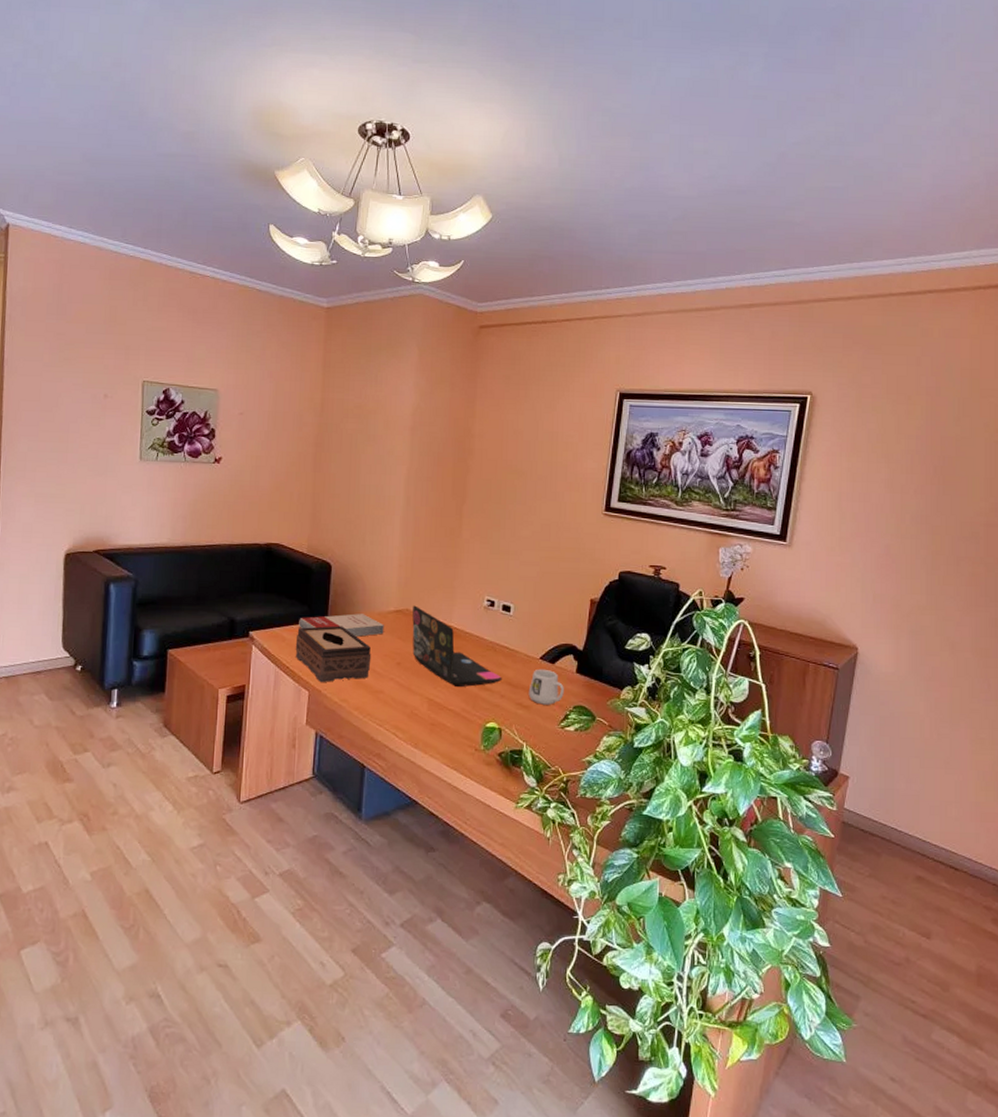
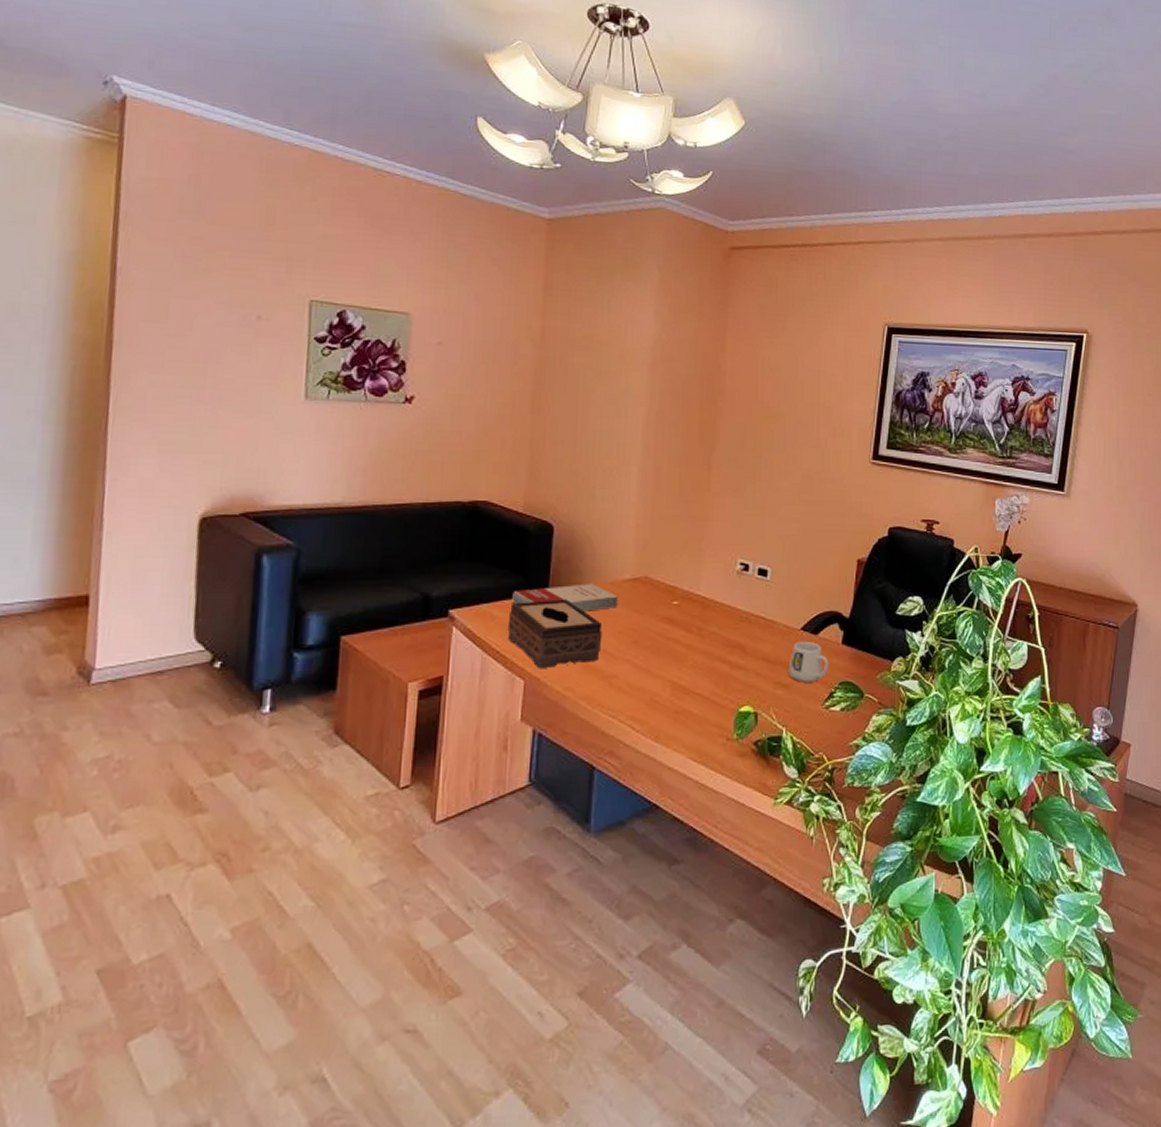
laptop: present [412,605,502,688] -> none [652,572,758,667]

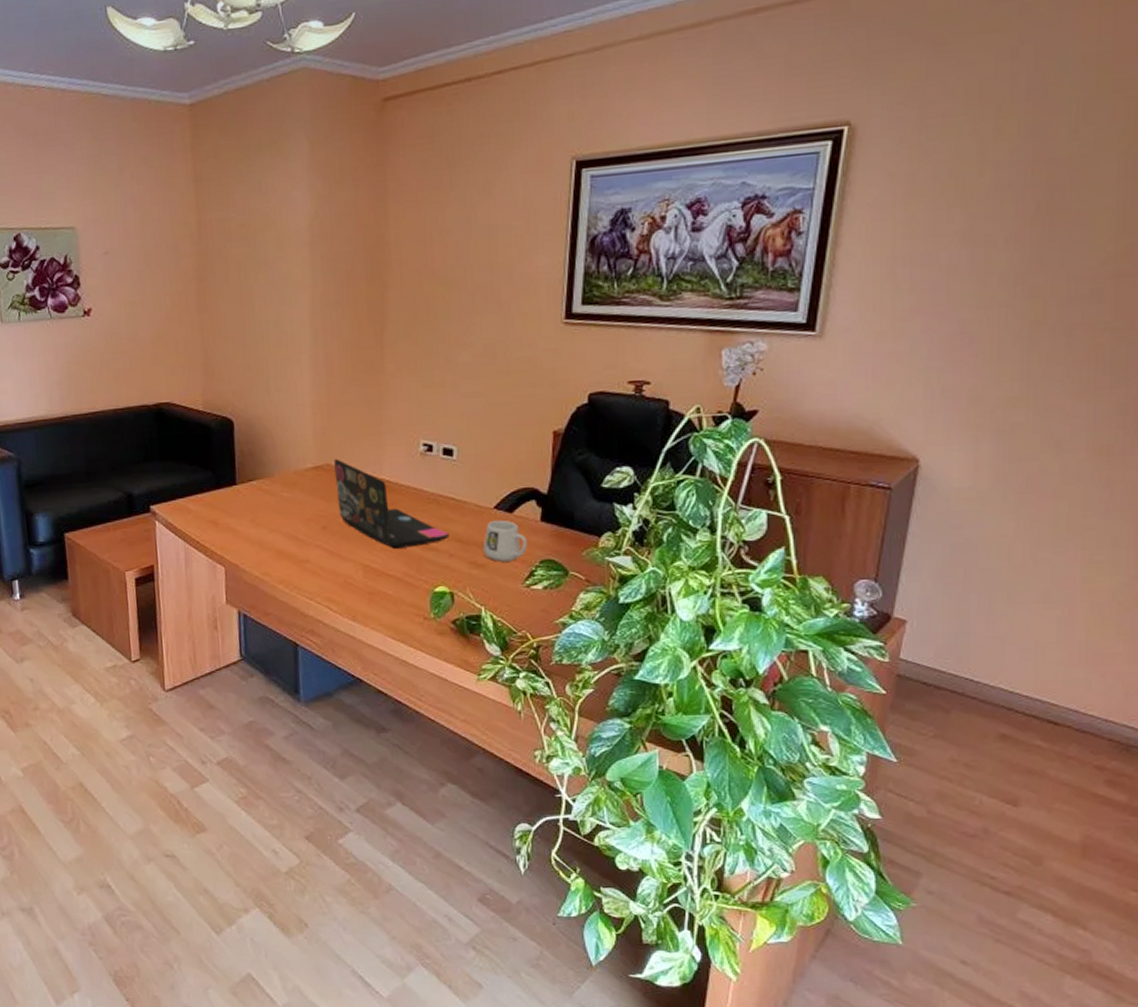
tissue box: present [507,599,603,668] -> none [202,490,292,555]
book: present [512,584,618,611] -> none [204,474,303,501]
laptop: none [652,572,758,667] -> present [334,459,449,550]

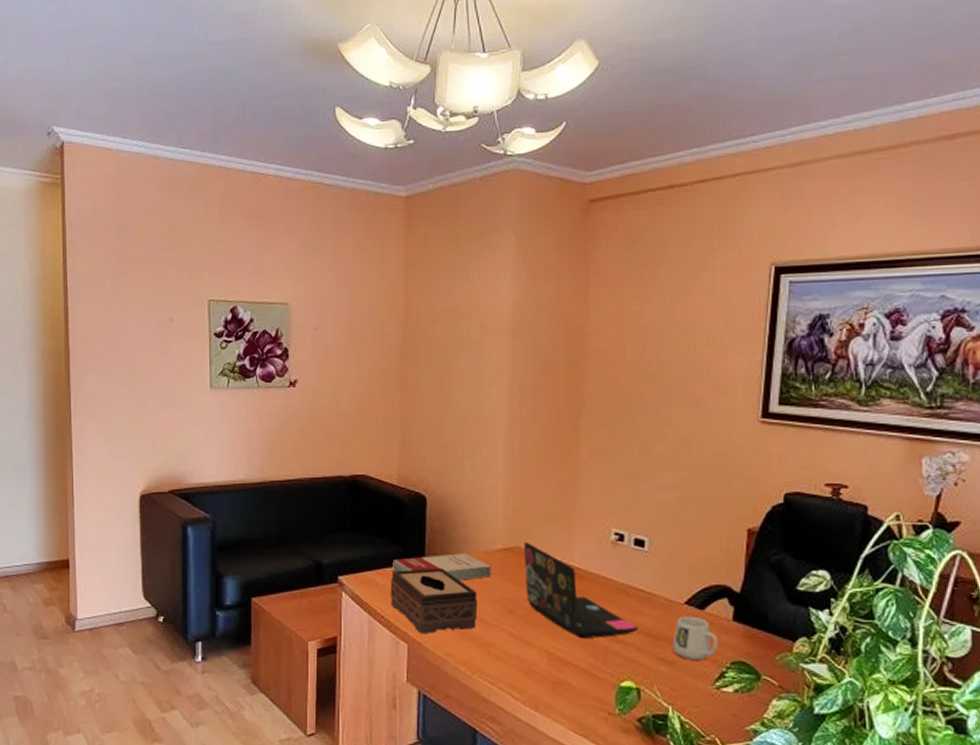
tissue box: none [202,490,292,555] -> present [390,568,478,633]
book: none [204,474,303,501] -> present [392,553,491,580]

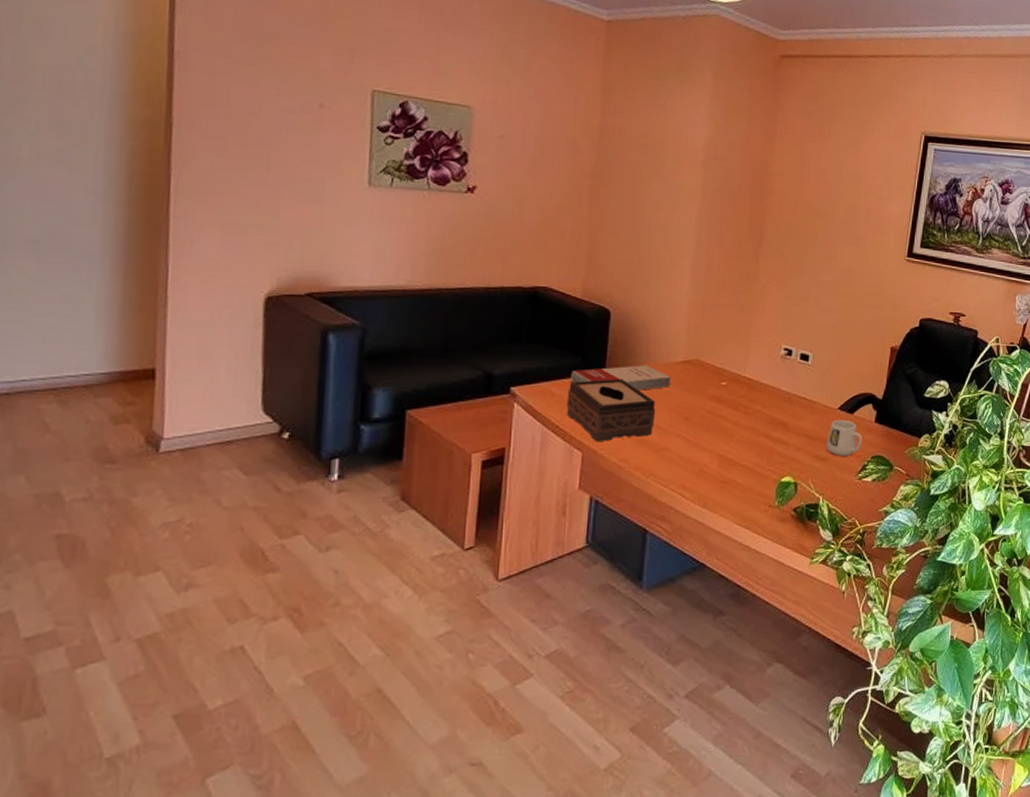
laptop: present [524,542,638,639] -> none [702,355,799,442]

